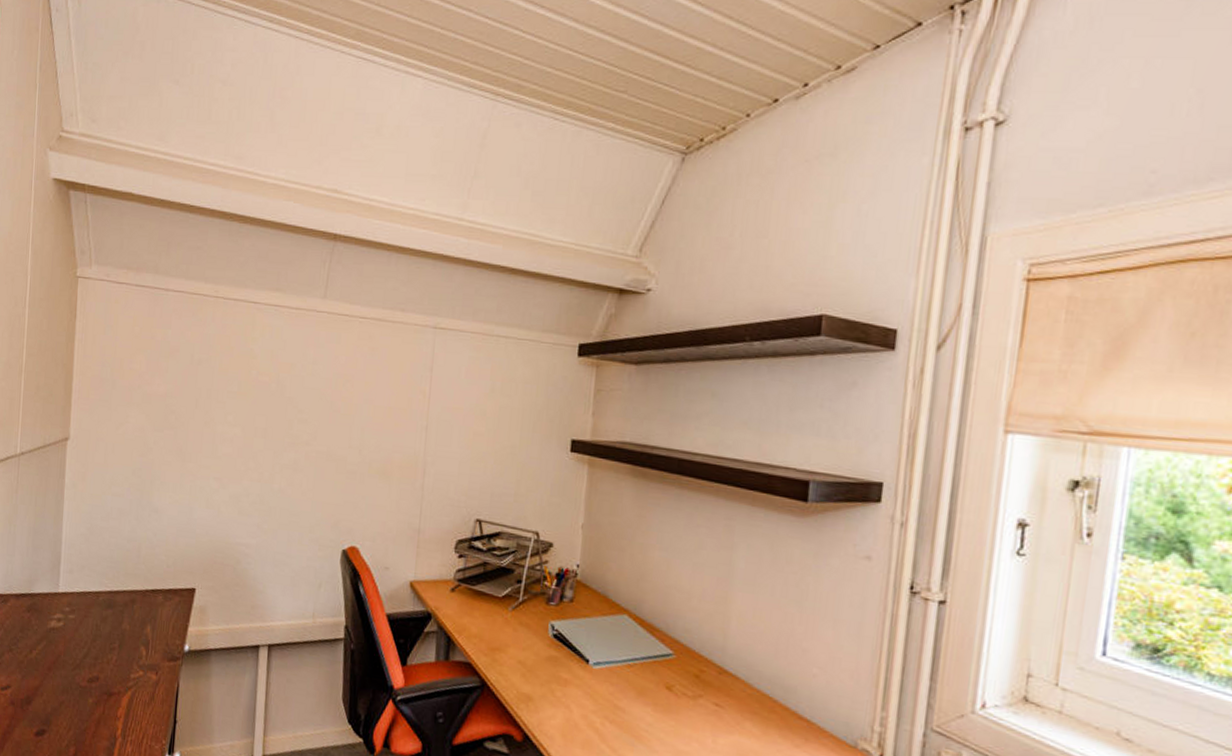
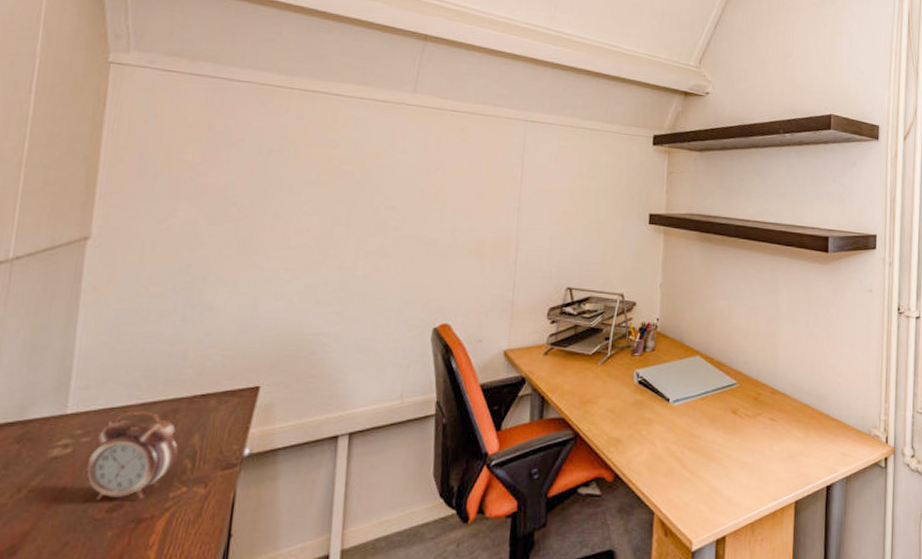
alarm clock: none [73,596,136,676] -> present [86,410,178,501]

